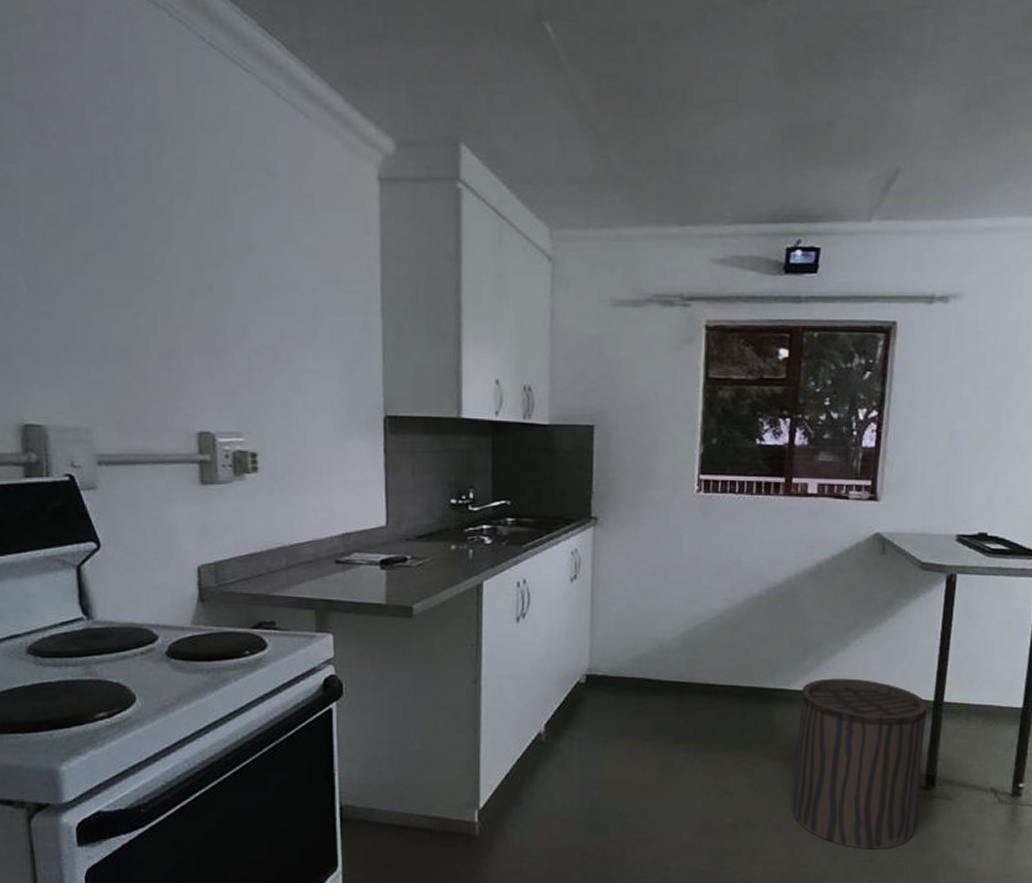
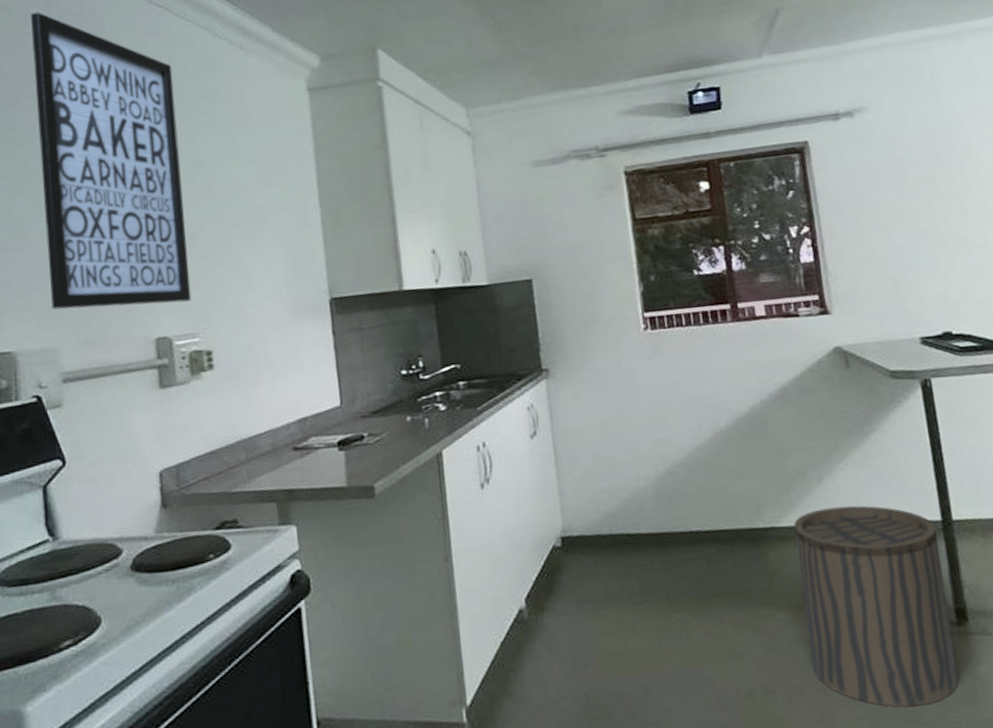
wall art: none [59,28,238,398] -> present [31,12,192,310]

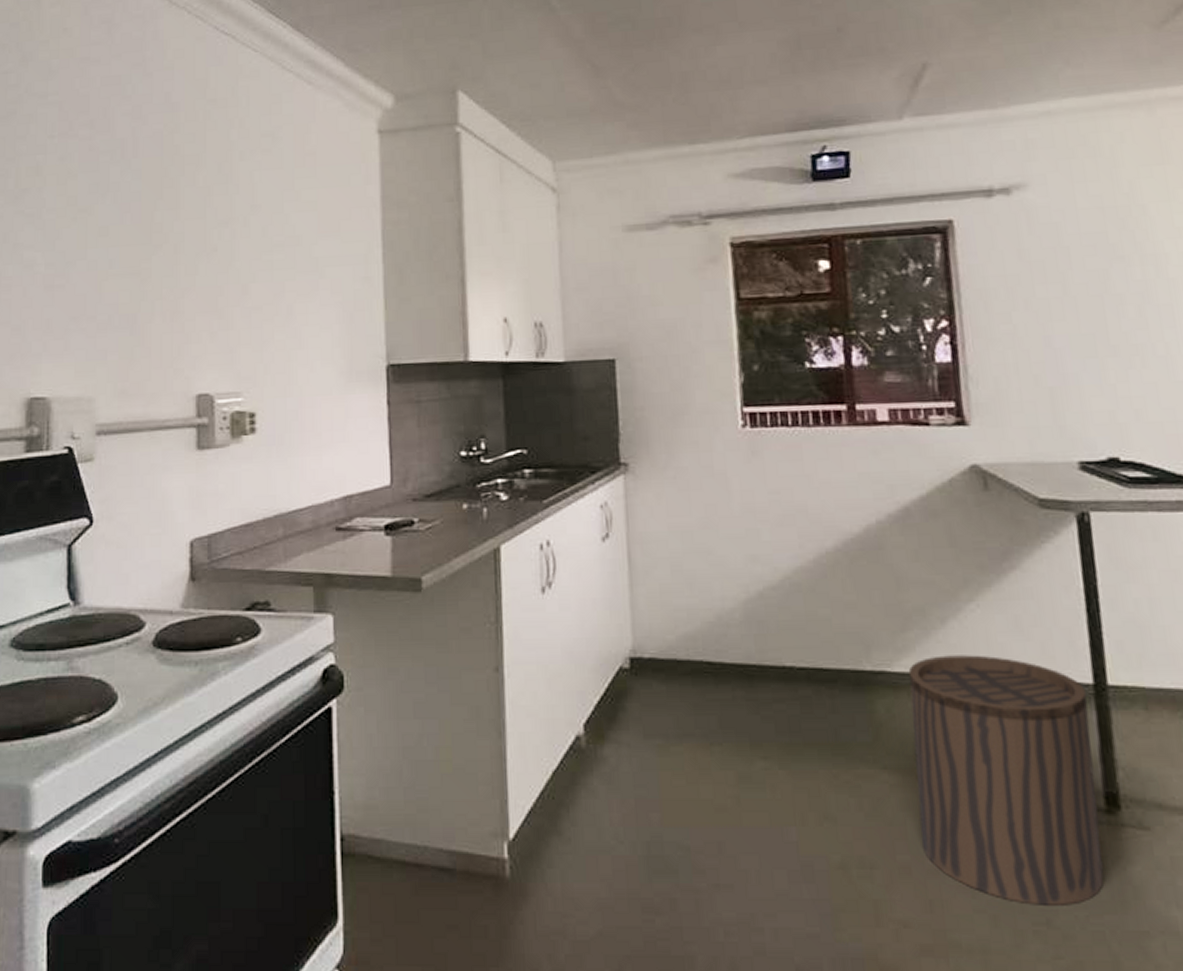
wall art: present [31,12,192,310] -> none [90,35,238,357]

